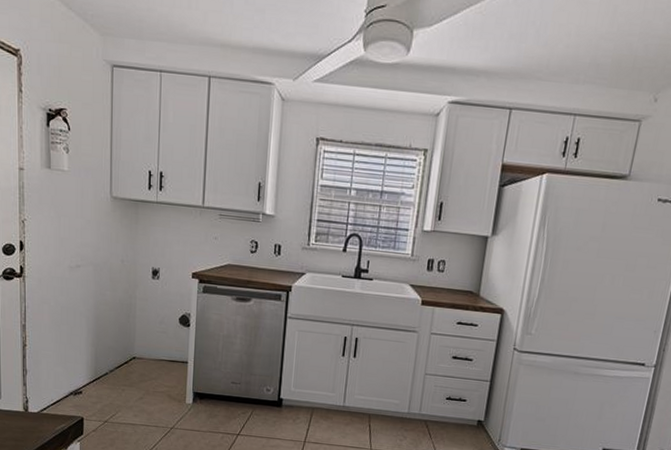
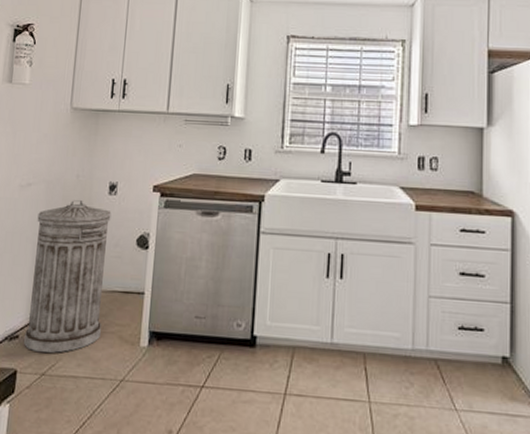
trash can: none [86,282,155,406] -> present [23,200,111,353]

